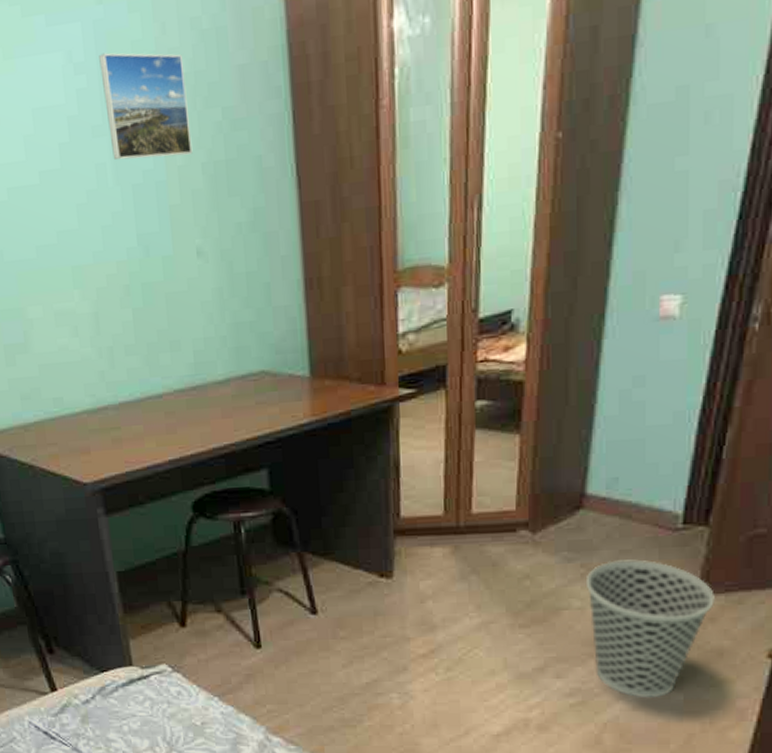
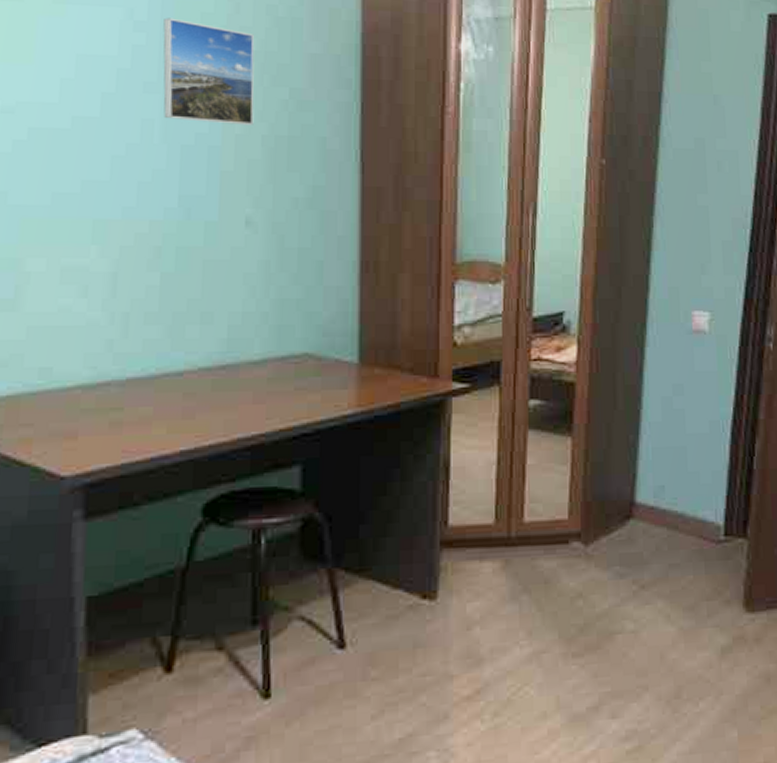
wastebasket: present [585,559,715,698] -> none [638,574,758,738]

